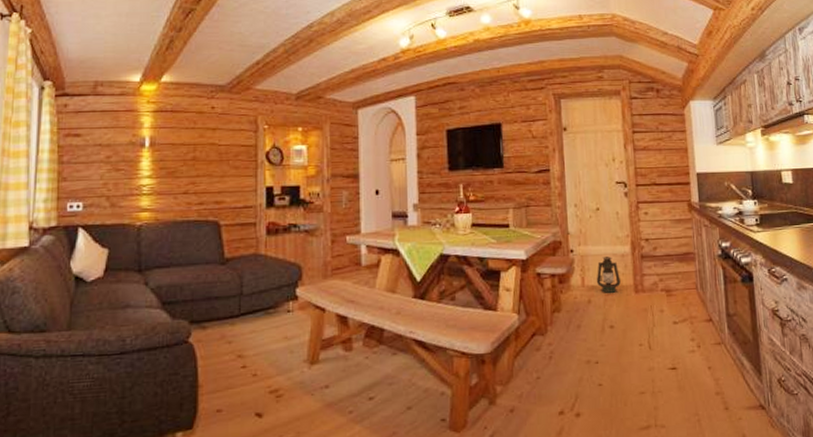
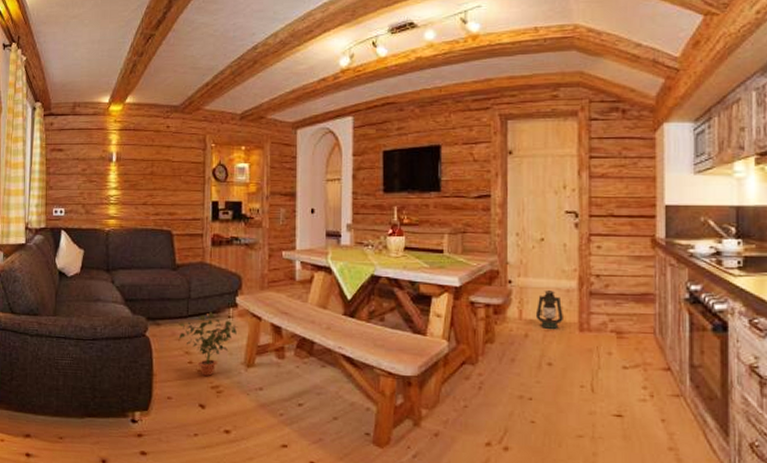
potted plant: none [229,307,299,380] -> present [178,311,238,376]

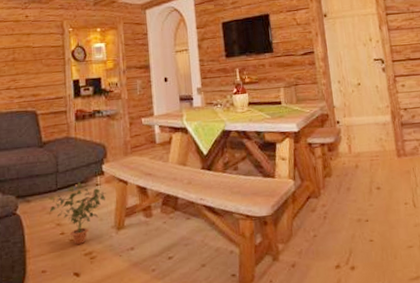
lantern: present [535,290,563,329] -> none [361,126,384,159]

